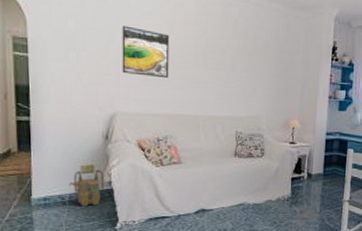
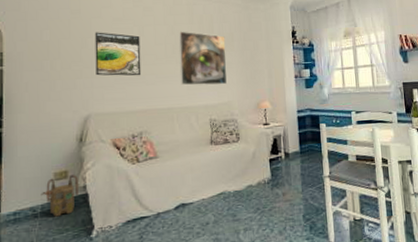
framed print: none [209,34,260,98] -> present [179,31,227,86]

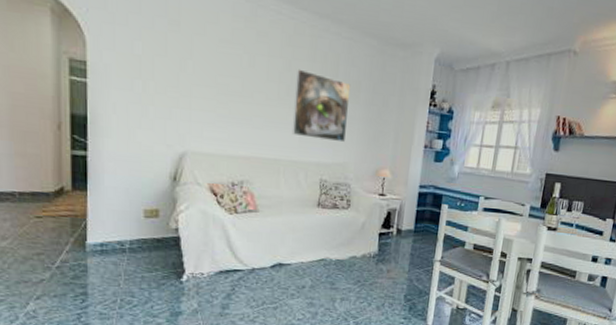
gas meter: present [41,175,78,217] -> none [129,214,170,255]
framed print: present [94,32,142,76] -> none [195,53,250,116]

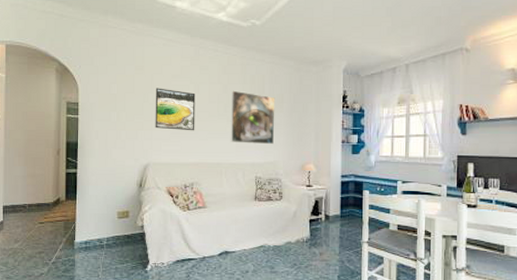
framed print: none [195,53,250,116] -> present [155,88,196,131]

